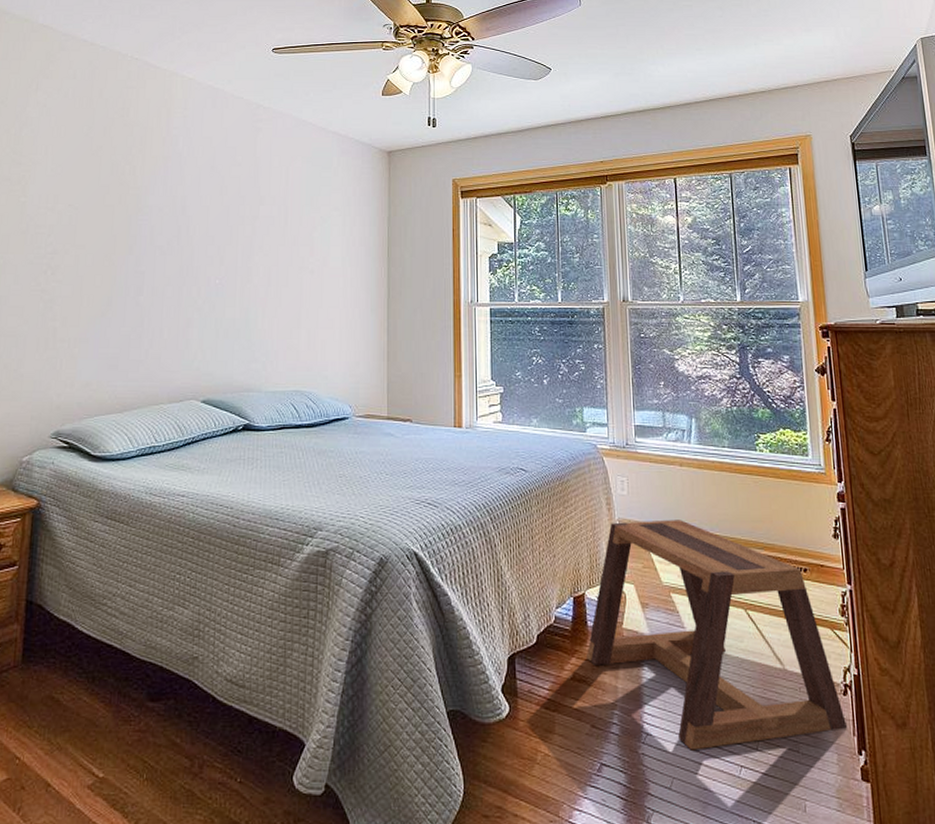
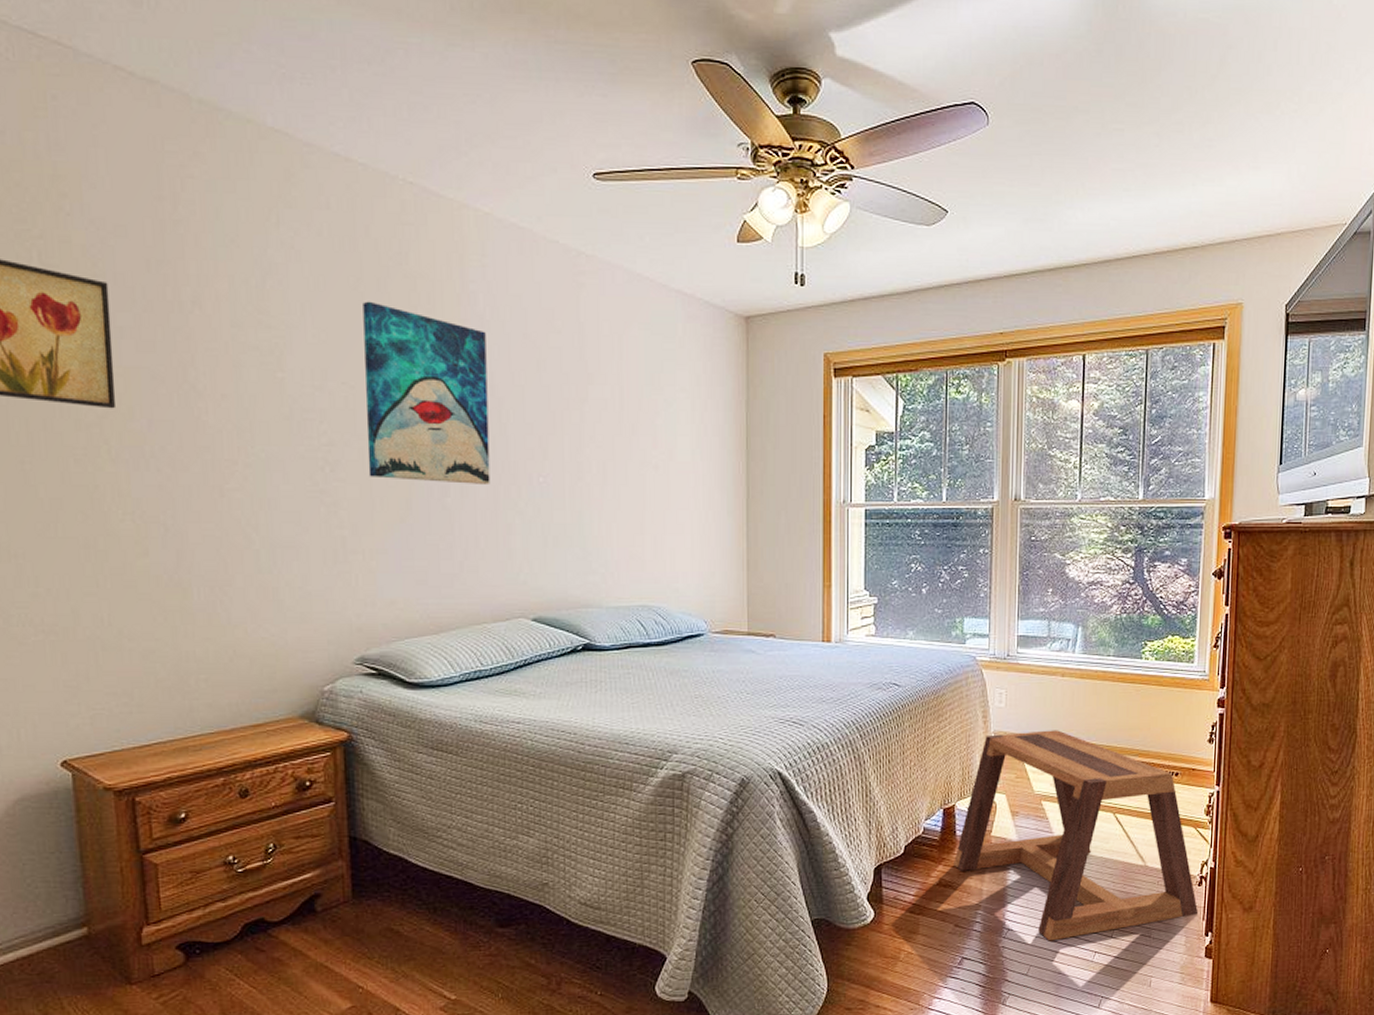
wall art: none [81,143,182,286] -> present [363,301,490,486]

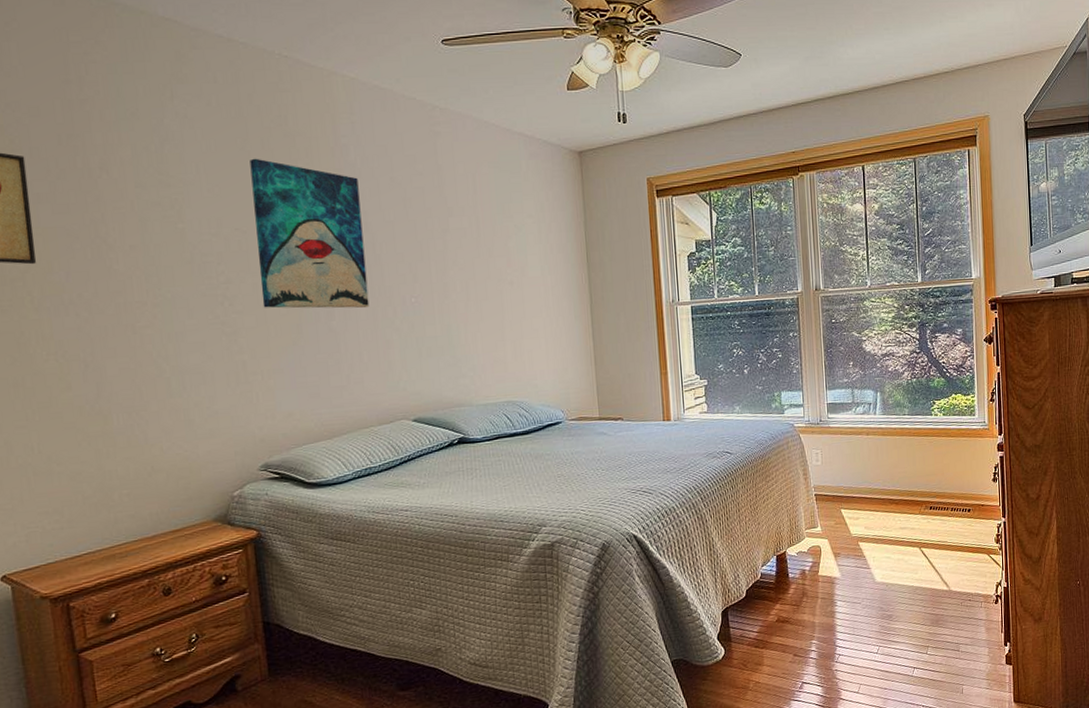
stool: present [954,730,1199,941] -> none [789,481,997,662]

